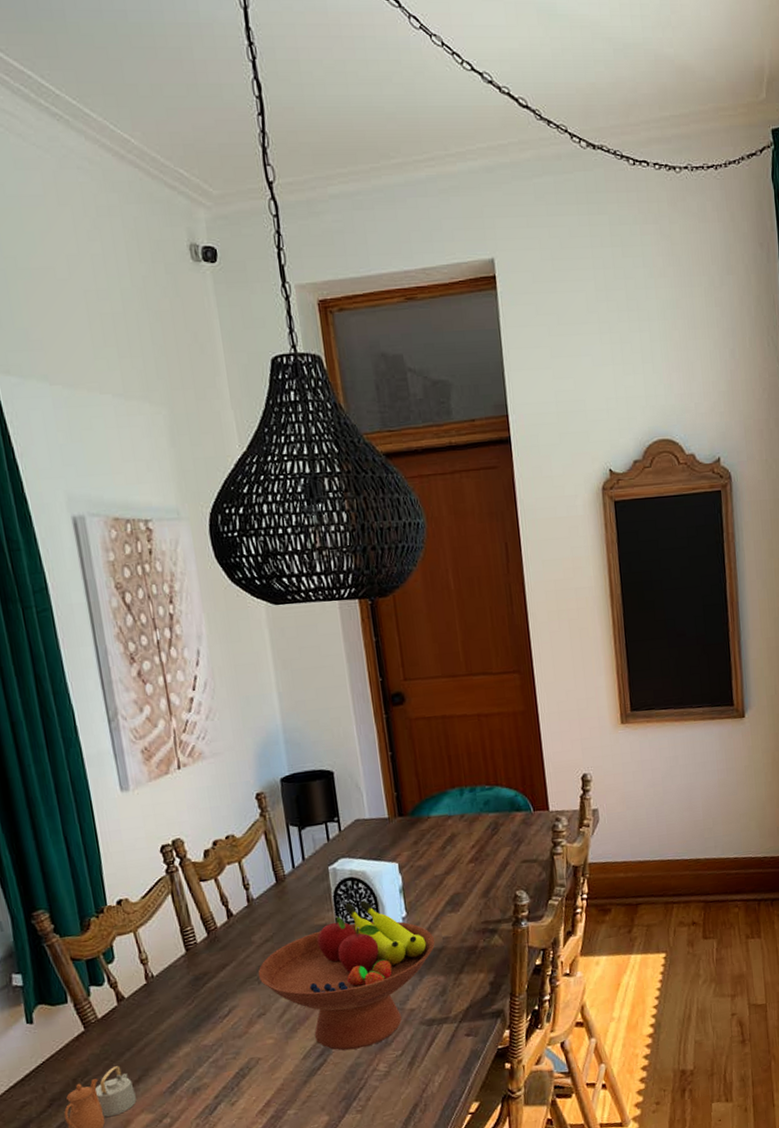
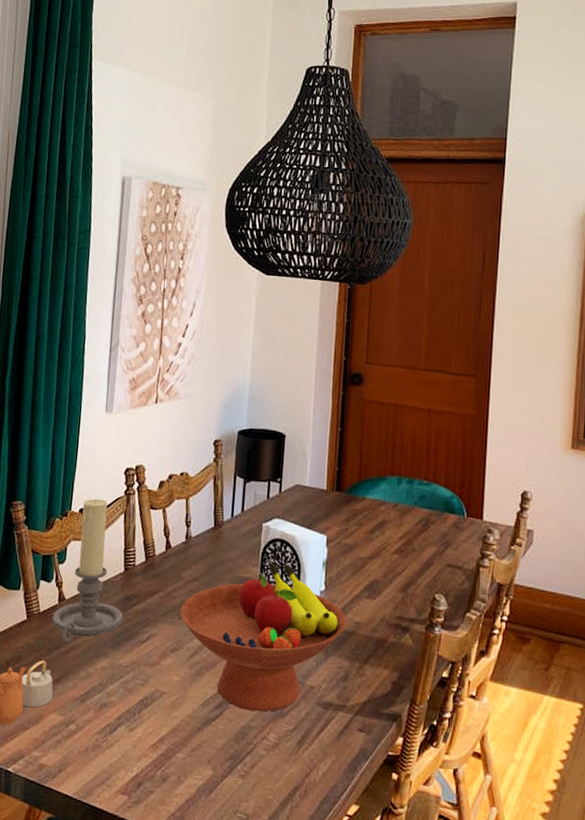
candle holder: none [114,885,197,1042] -> present [52,498,123,644]

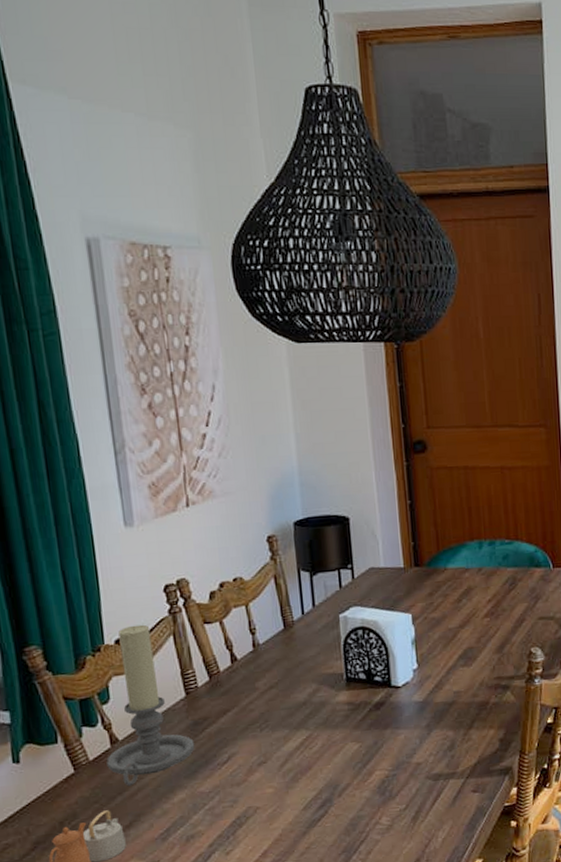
fruit bowl: present [180,562,347,712] -> none [260,650,446,803]

